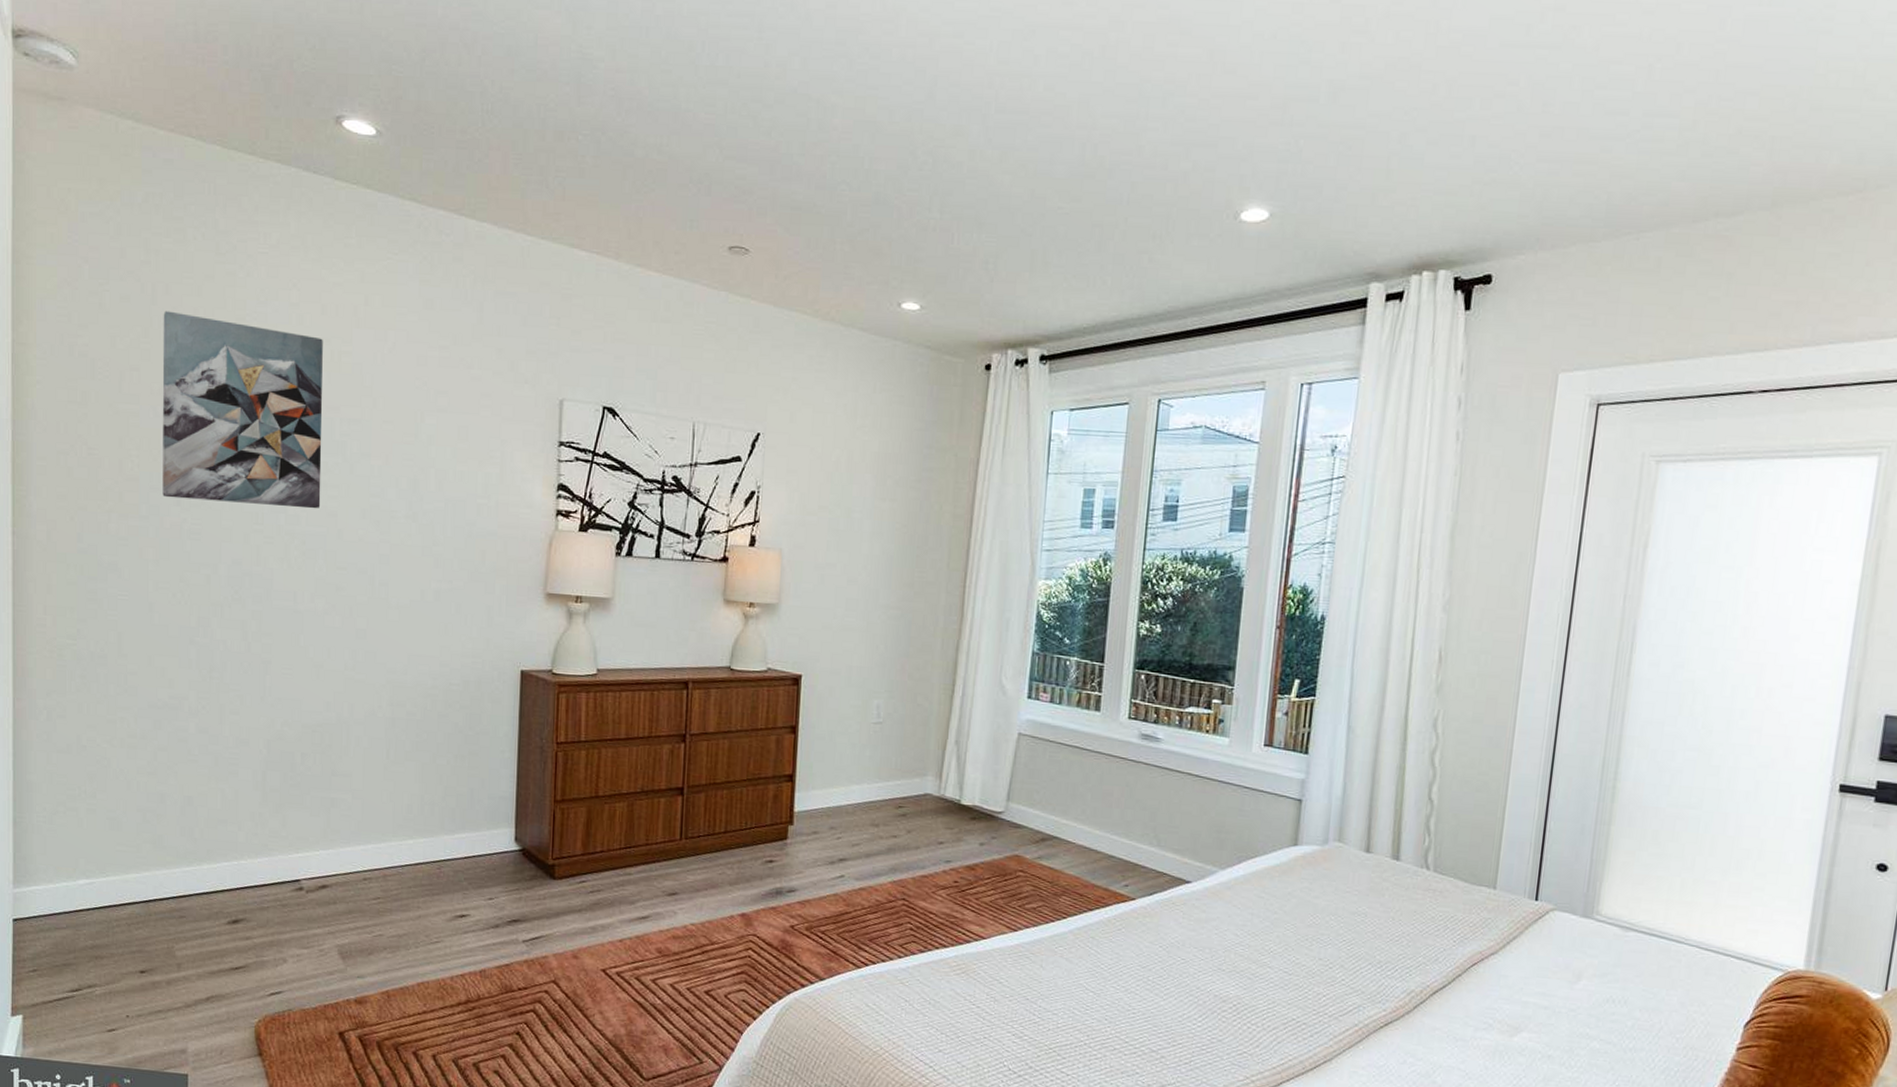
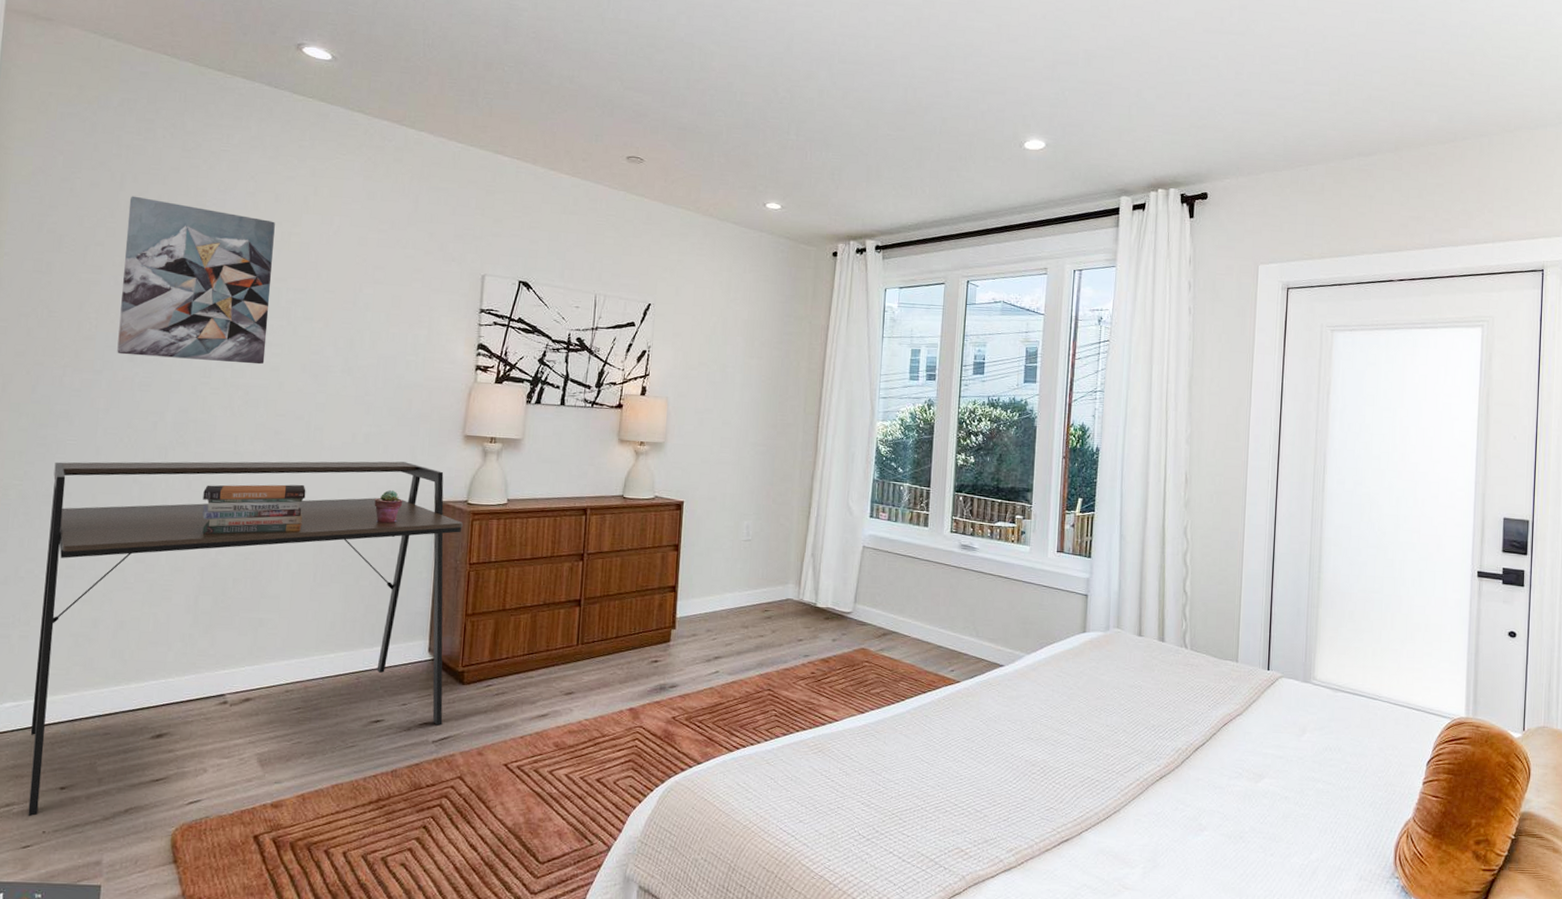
desk: none [106,619,548,1000] -> present [28,461,463,817]
book stack: none [263,647,374,704] -> present [202,484,306,535]
potted succulent: none [448,655,479,695] -> present [374,489,402,524]

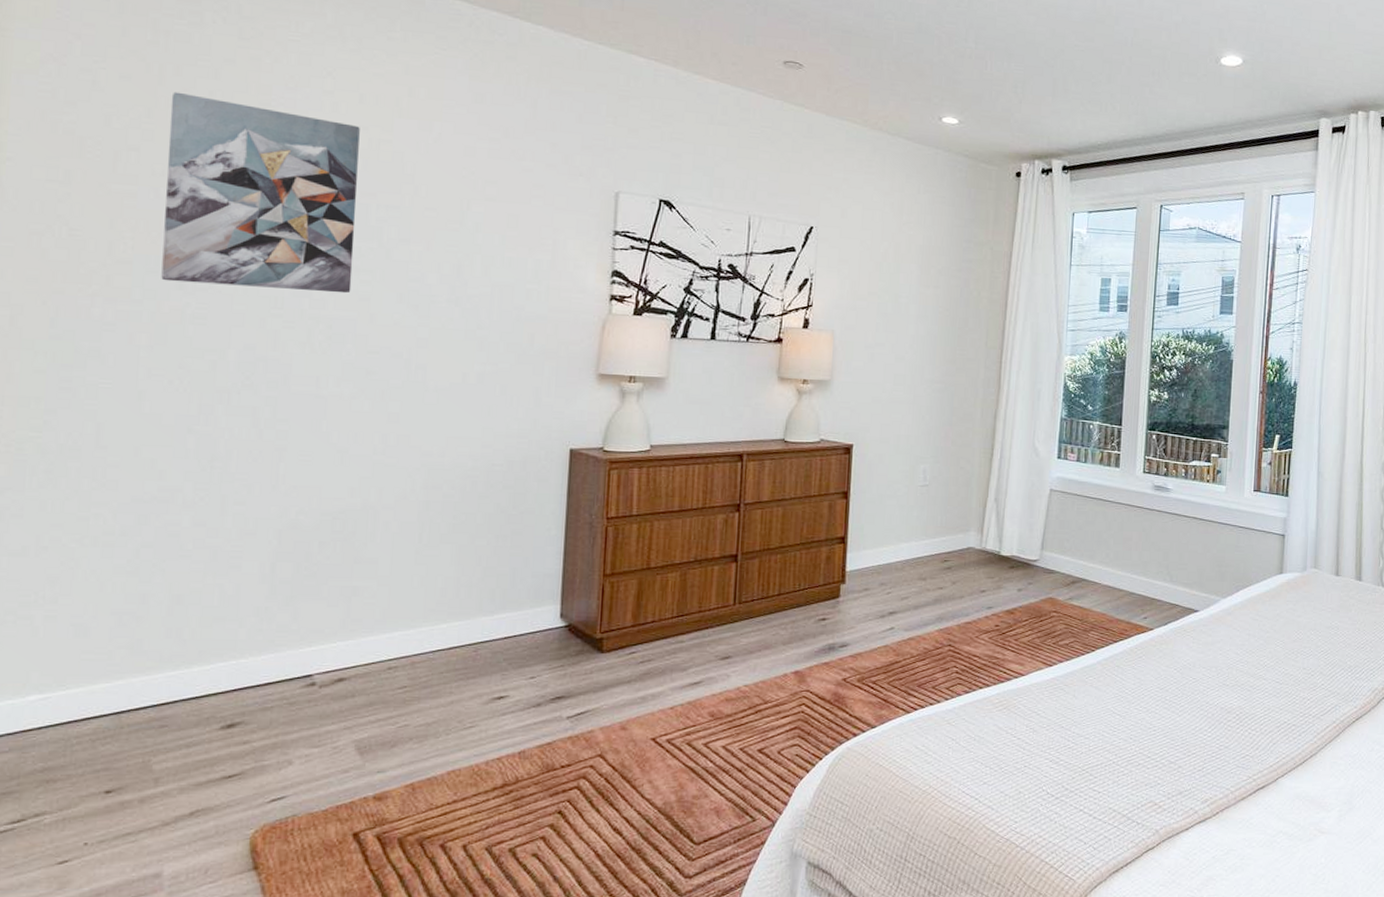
desk: present [28,461,463,817] -> none [63,404,598,827]
book stack: present [202,484,306,535] -> none [277,432,407,492]
potted succulent: present [374,489,402,524] -> none [491,436,525,475]

